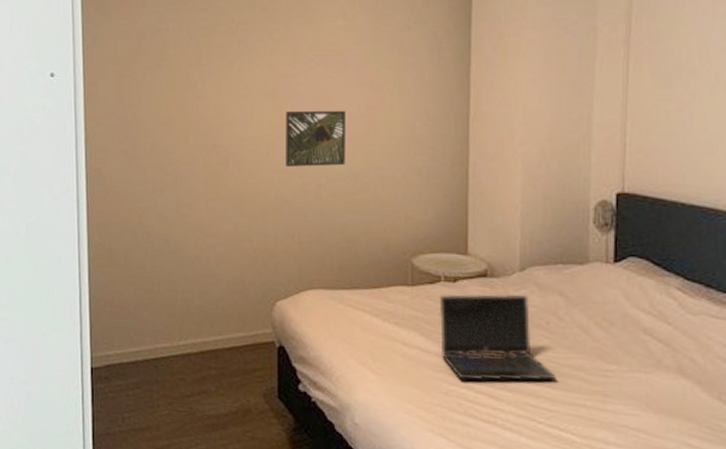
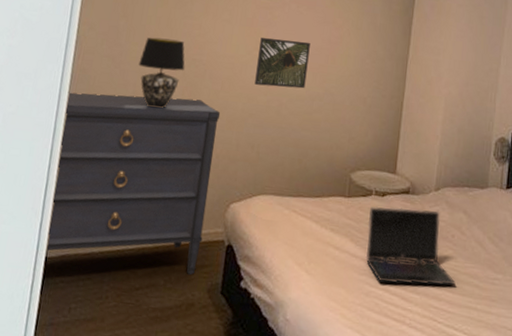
dresser: none [85,190,252,381] -> present [47,92,221,276]
table lamp: none [154,125,205,204] -> present [138,37,185,109]

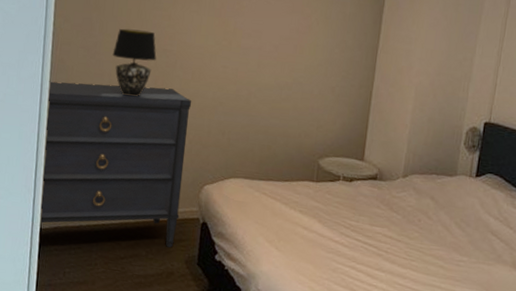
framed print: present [254,38,310,89] -> none [224,28,279,78]
laptop computer: present [365,206,456,286] -> none [332,191,421,266]

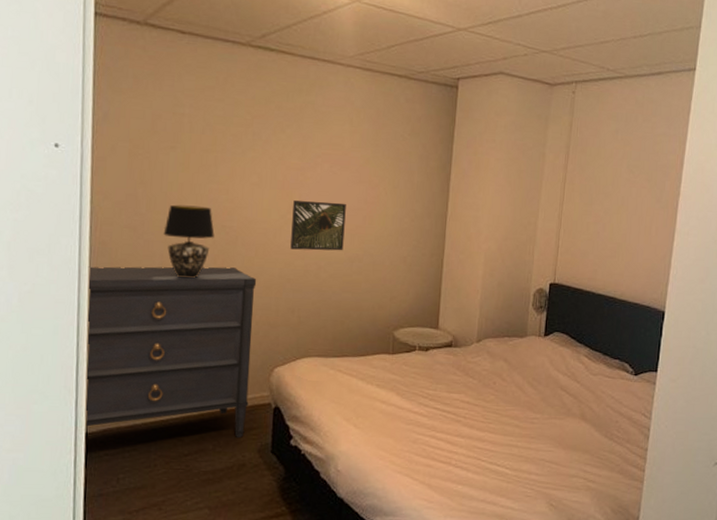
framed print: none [224,28,279,78] -> present [290,200,346,251]

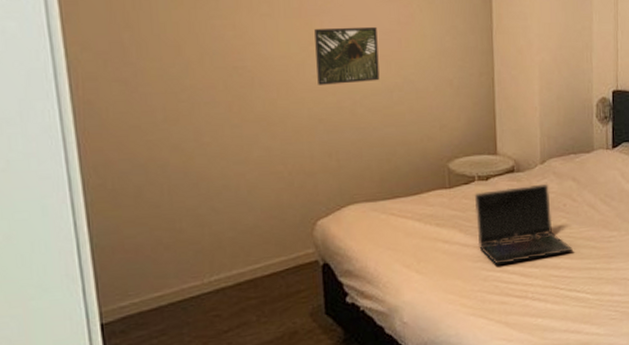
dresser: present [86,266,257,439] -> none [74,113,293,317]
table lamp: present [163,204,215,279] -> none [162,47,225,133]
laptop computer: none [411,360,498,430] -> present [474,183,573,265]

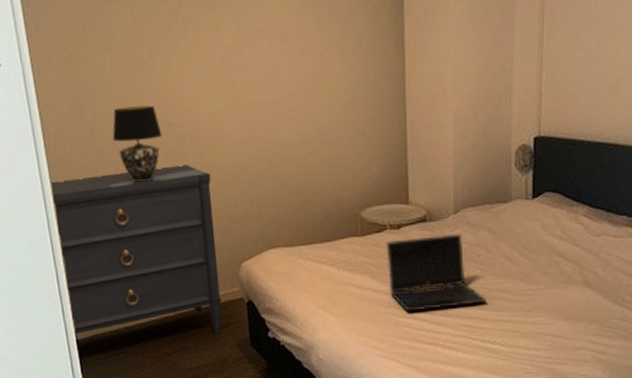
dresser: none [74,113,293,317] -> present [49,165,222,335]
table lamp: none [162,47,225,133] -> present [112,105,162,182]
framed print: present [314,26,380,85] -> none [236,79,295,138]

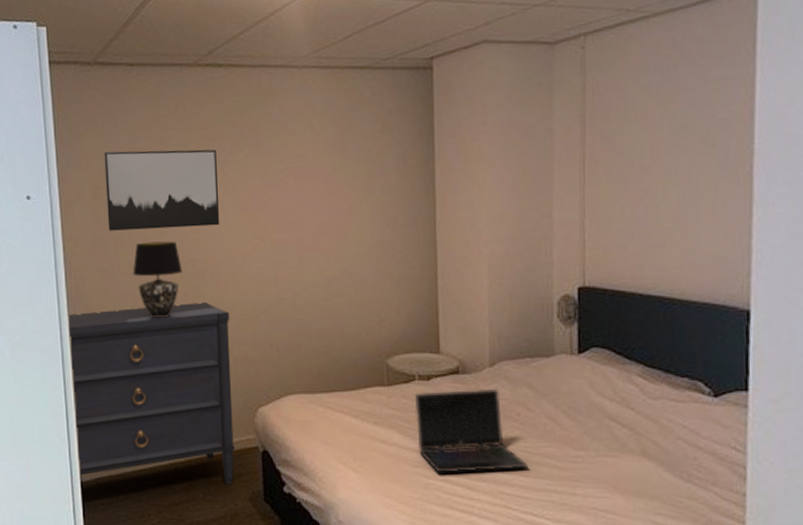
wall art: none [74,10,197,97] -> present [104,149,220,231]

